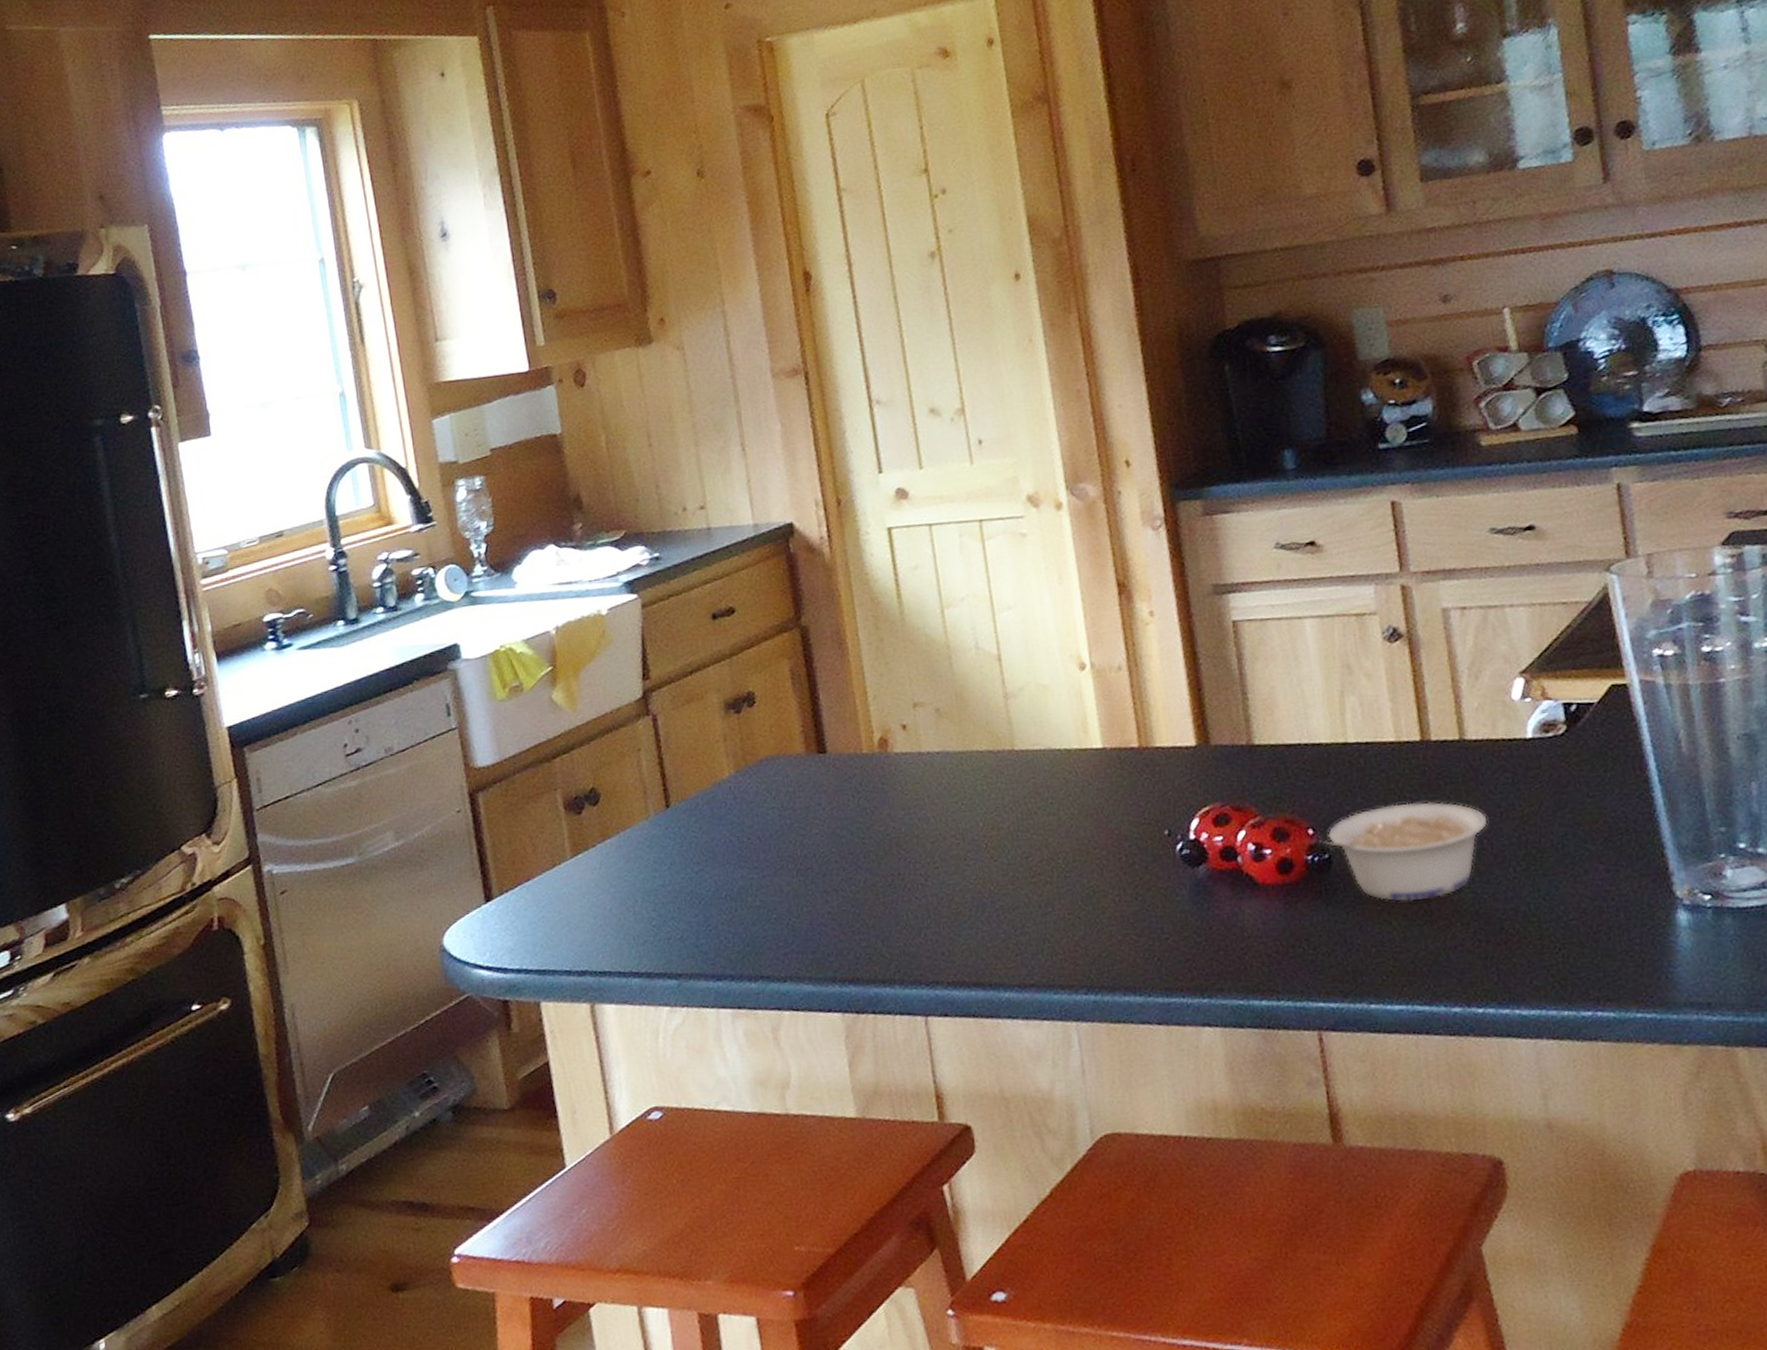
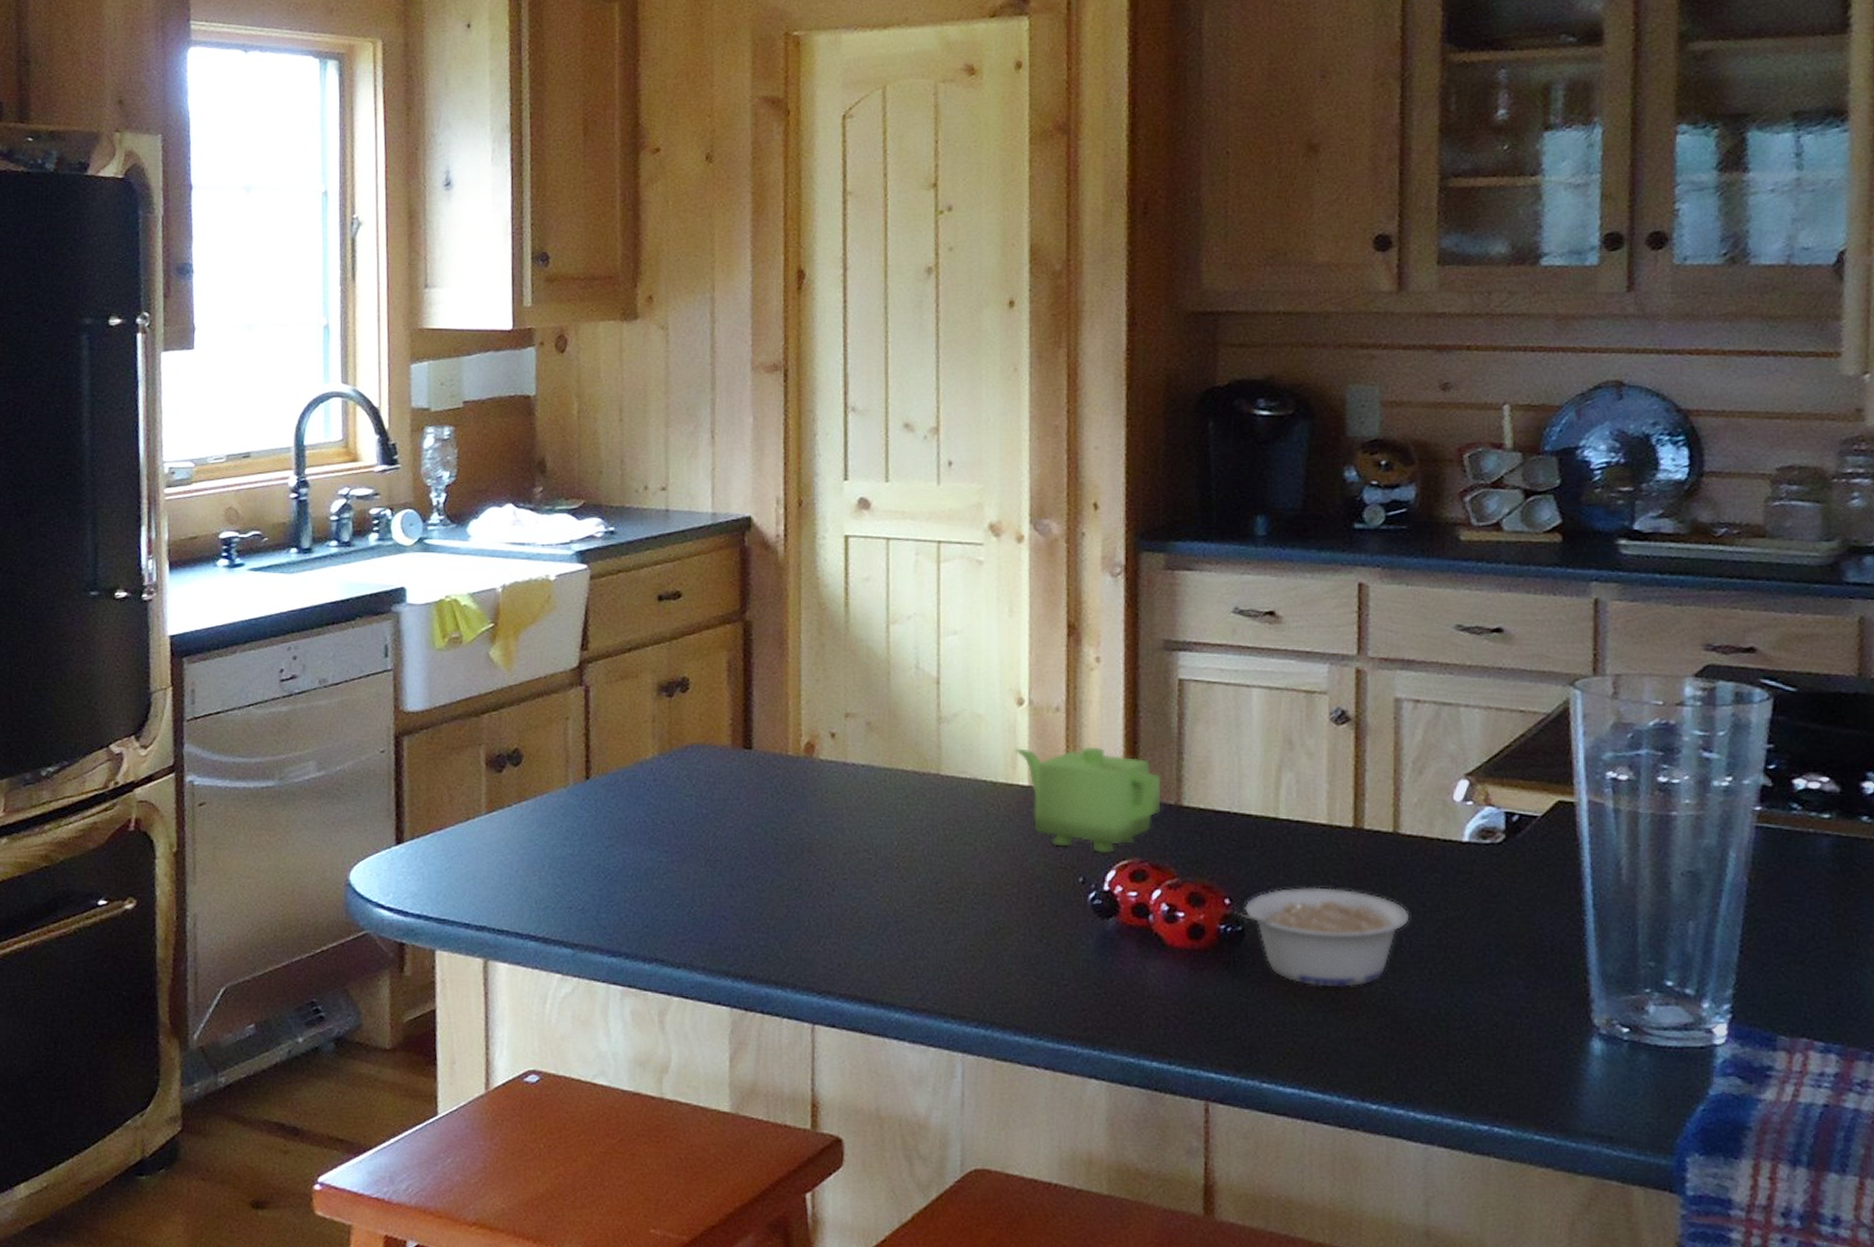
teapot: none [1084,699,1233,804] -> present [1015,746,1160,853]

